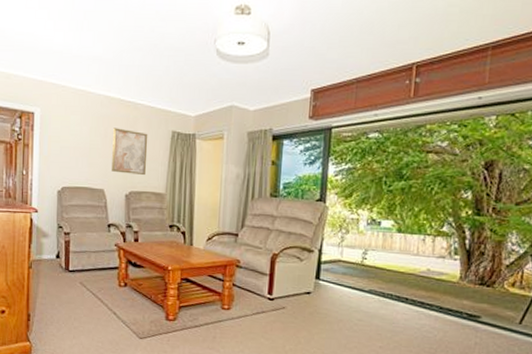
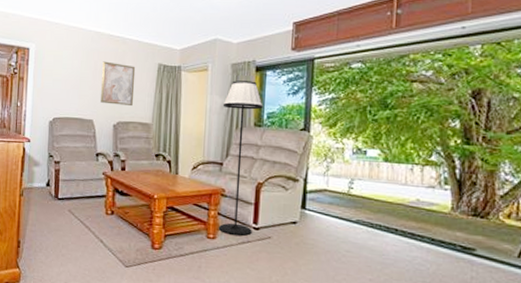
floor lamp: none [233,149,280,307] -> present [218,80,263,237]

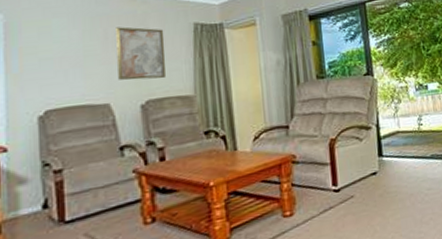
floor lamp: present [218,80,263,237] -> none [278,31,333,207]

